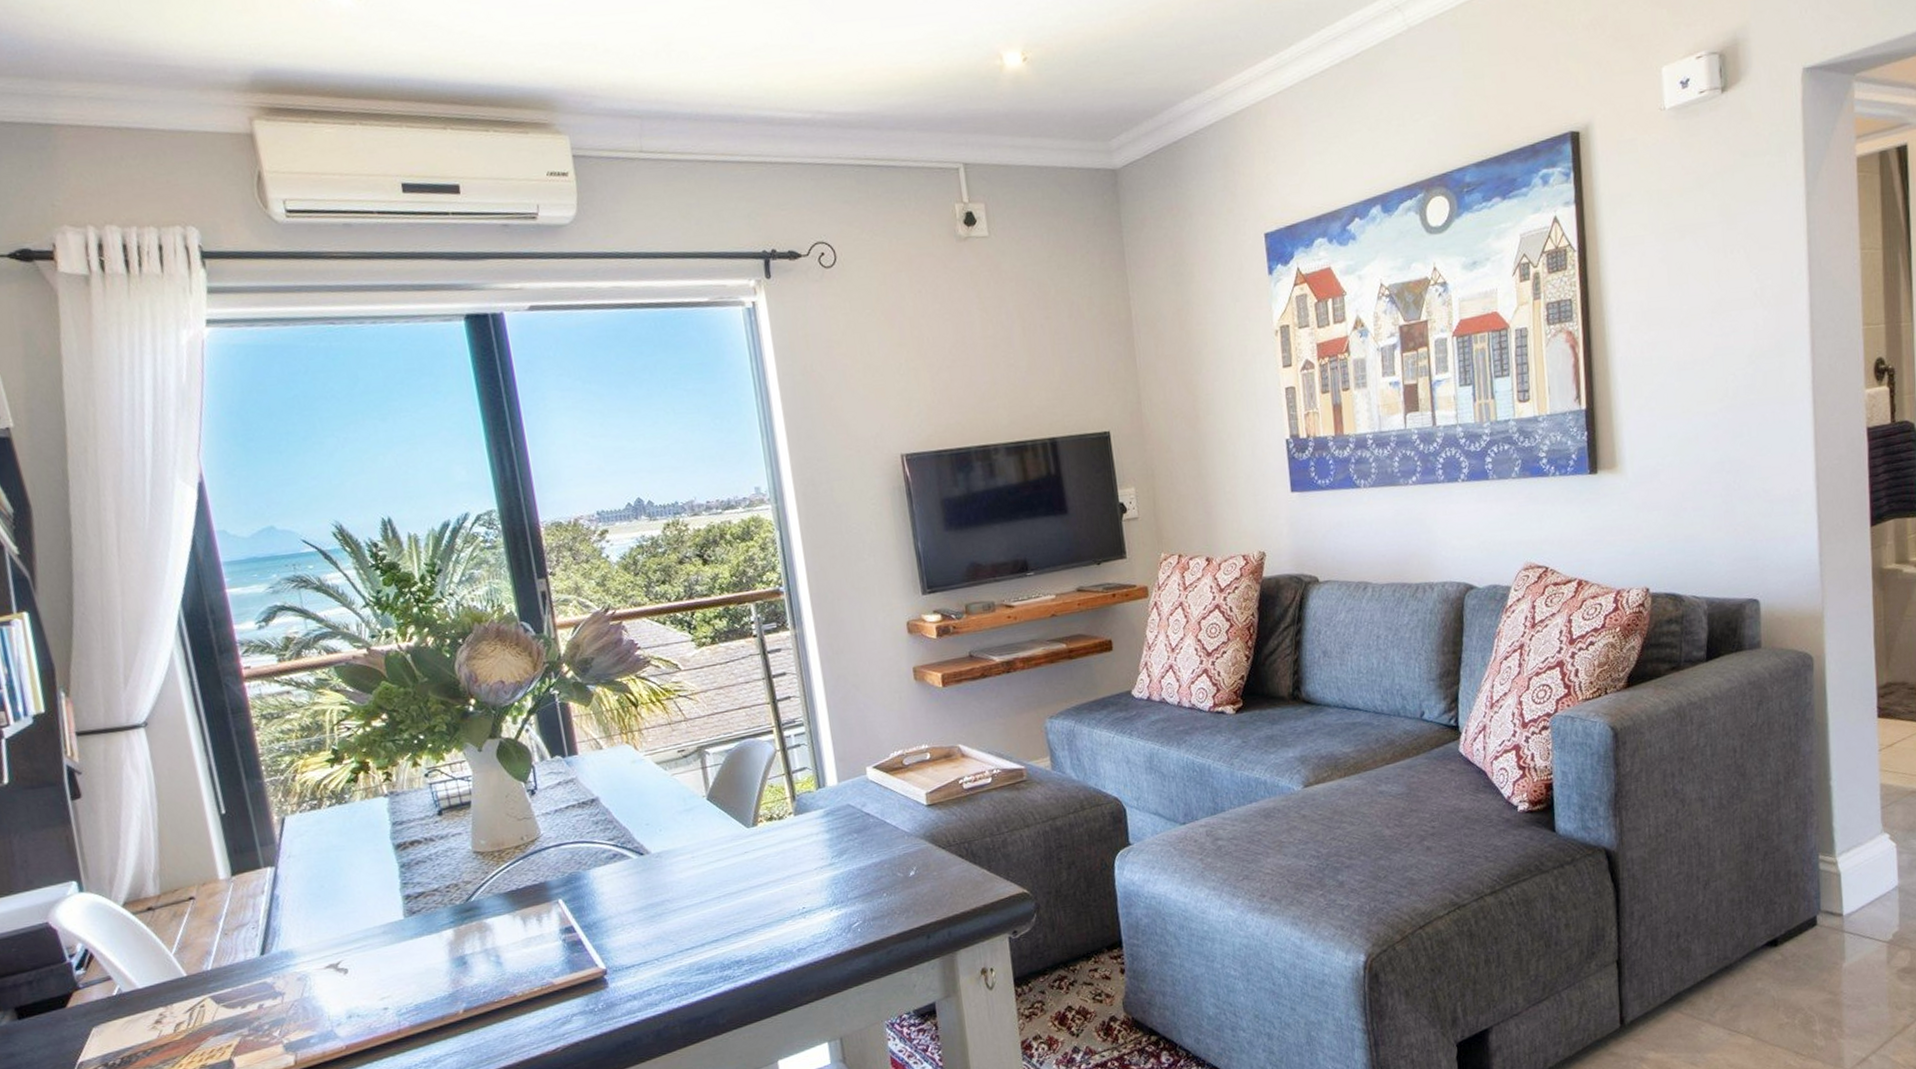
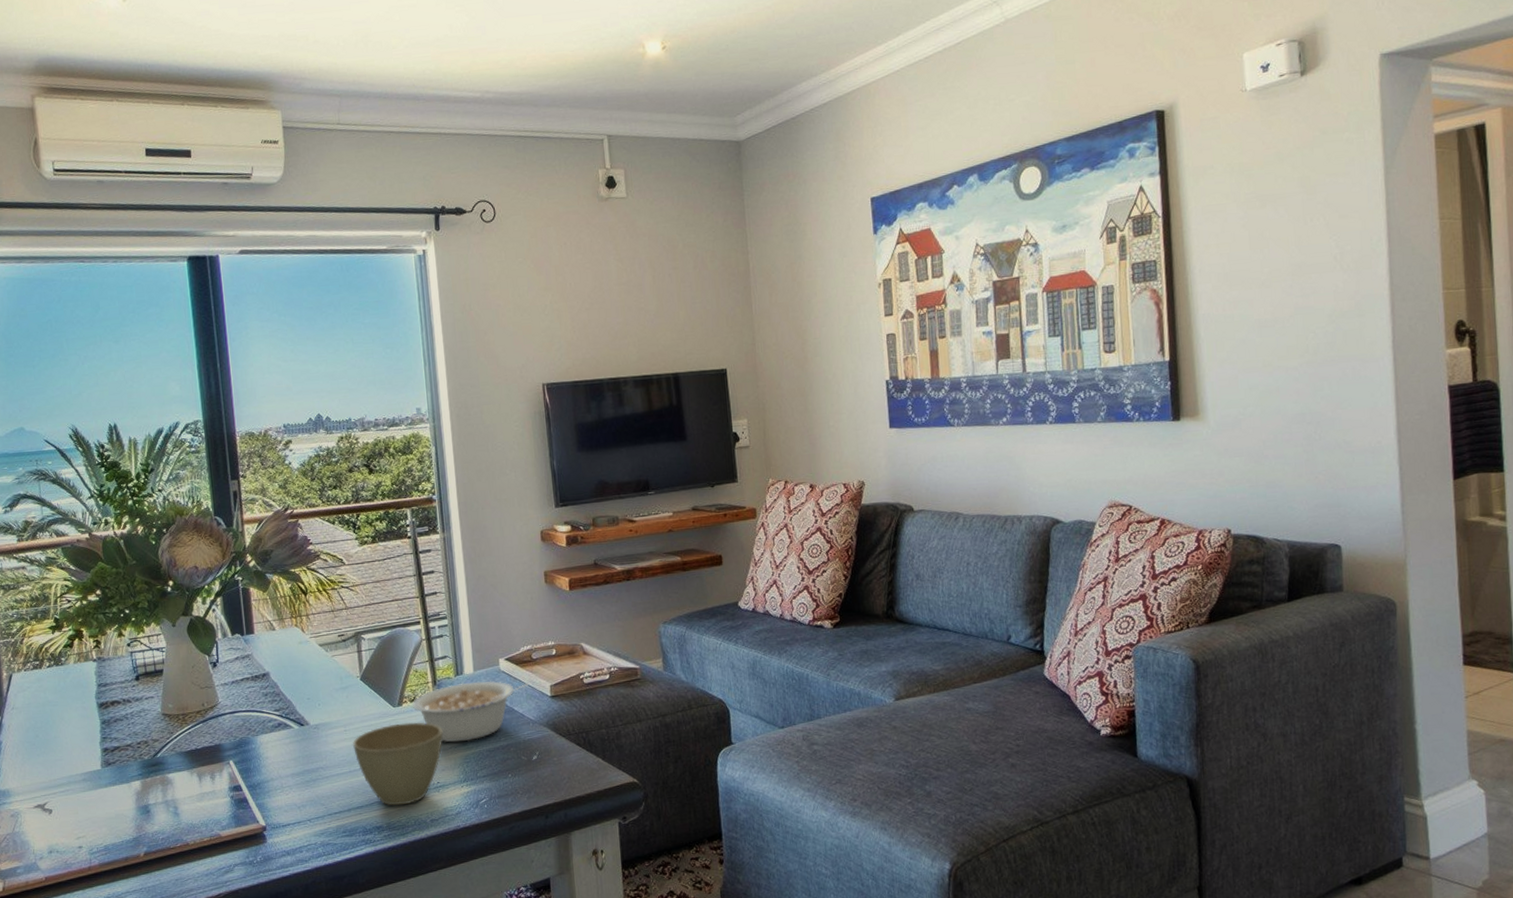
cup: none [701,843,807,937] -> present [352,722,443,806]
legume: none [768,789,905,863] -> present [412,680,532,743]

